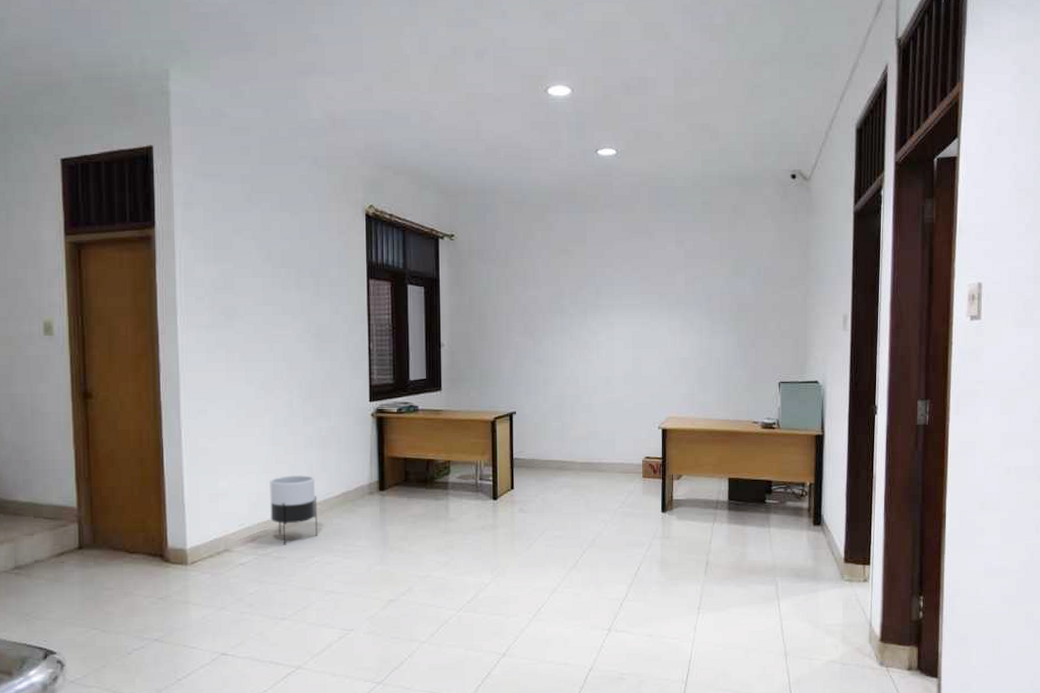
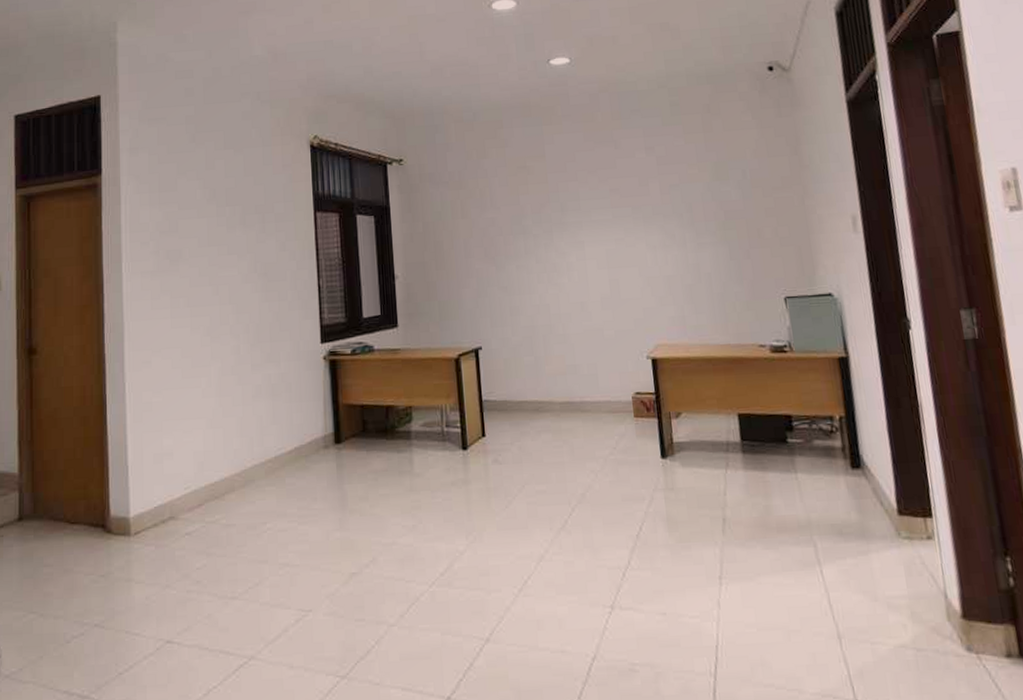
planter: present [270,475,318,545] -> none [217,429,270,510]

